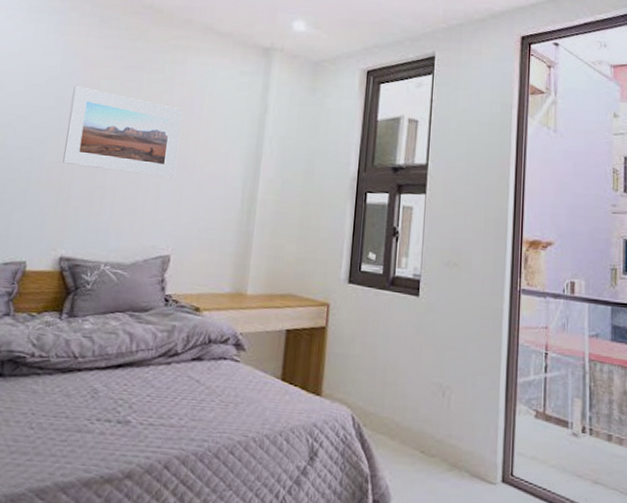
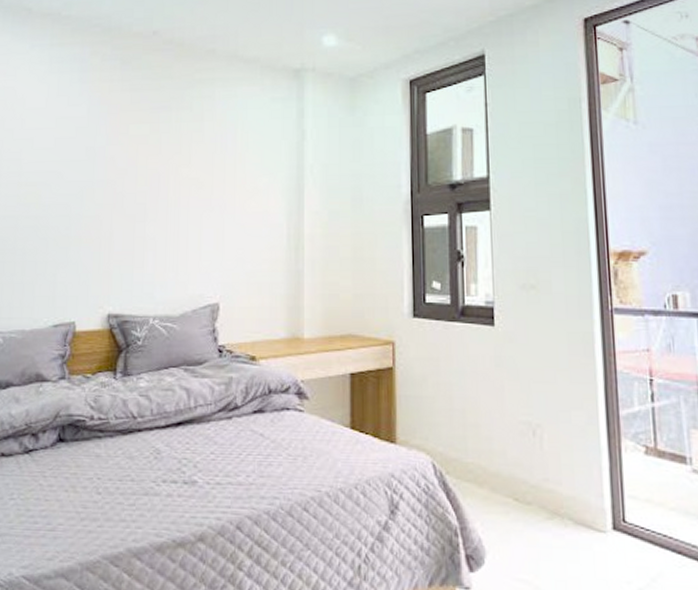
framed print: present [63,86,183,178] -> none [100,134,216,221]

